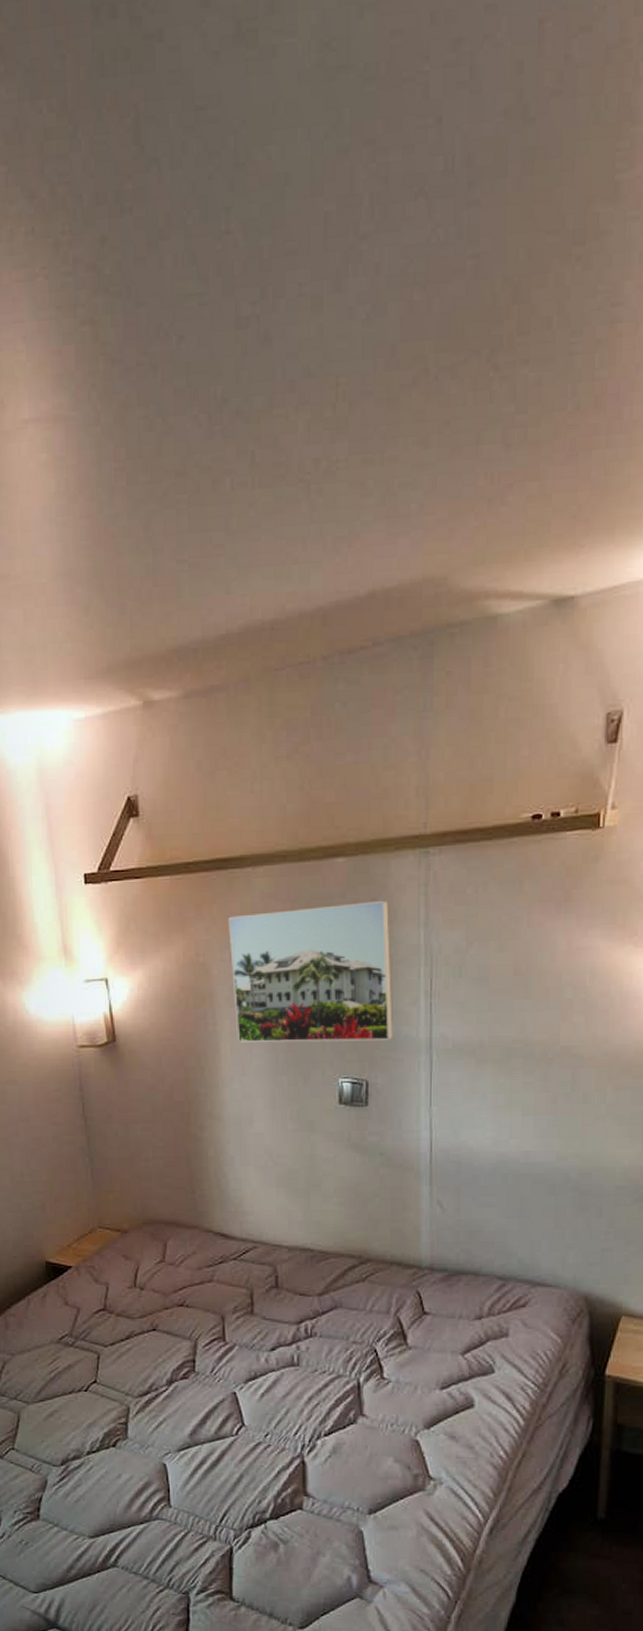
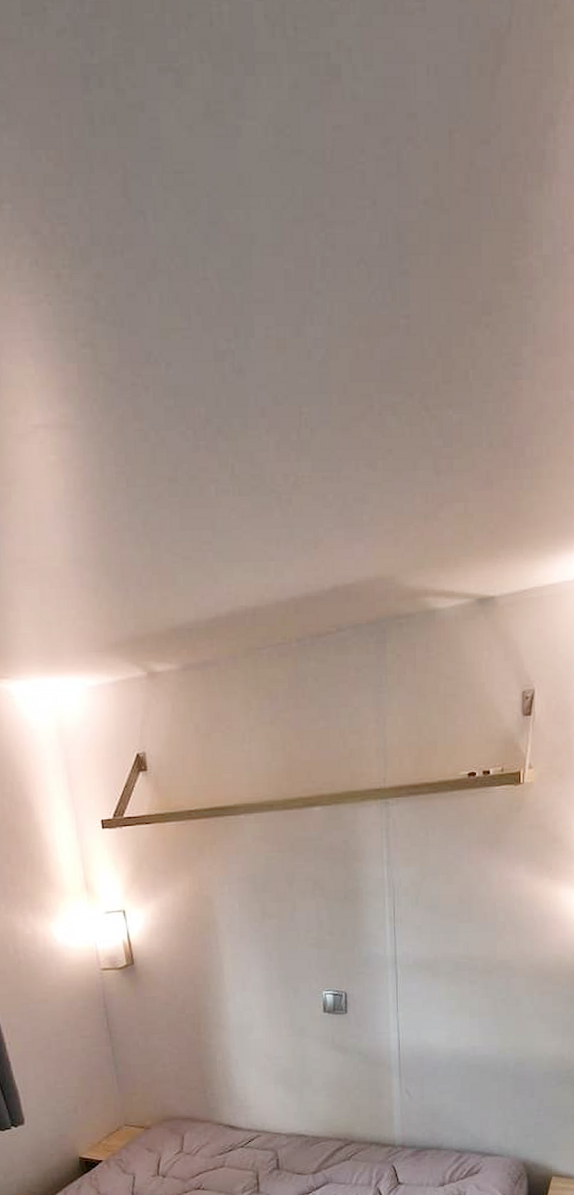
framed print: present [228,900,394,1043] -> none [226,842,366,963]

